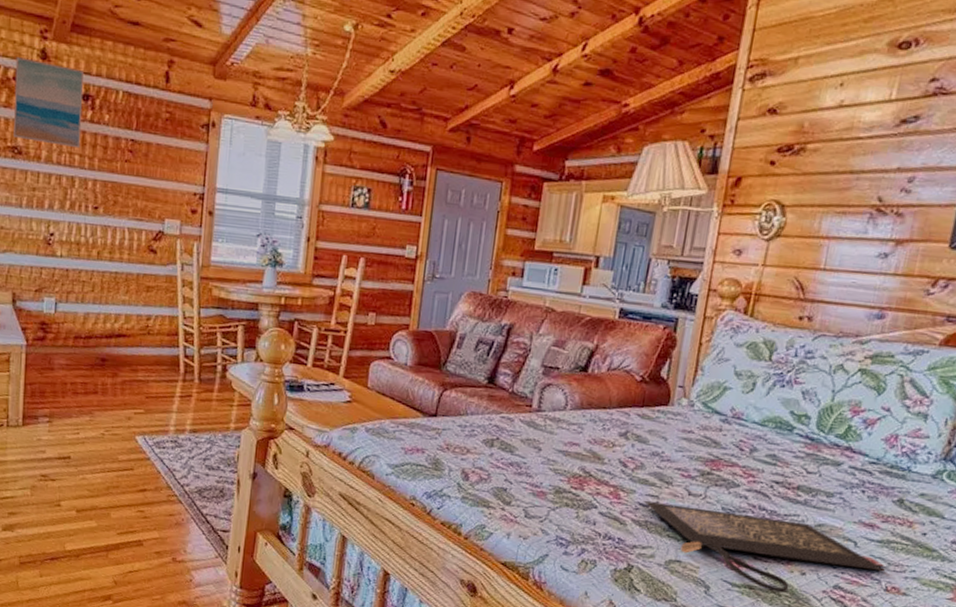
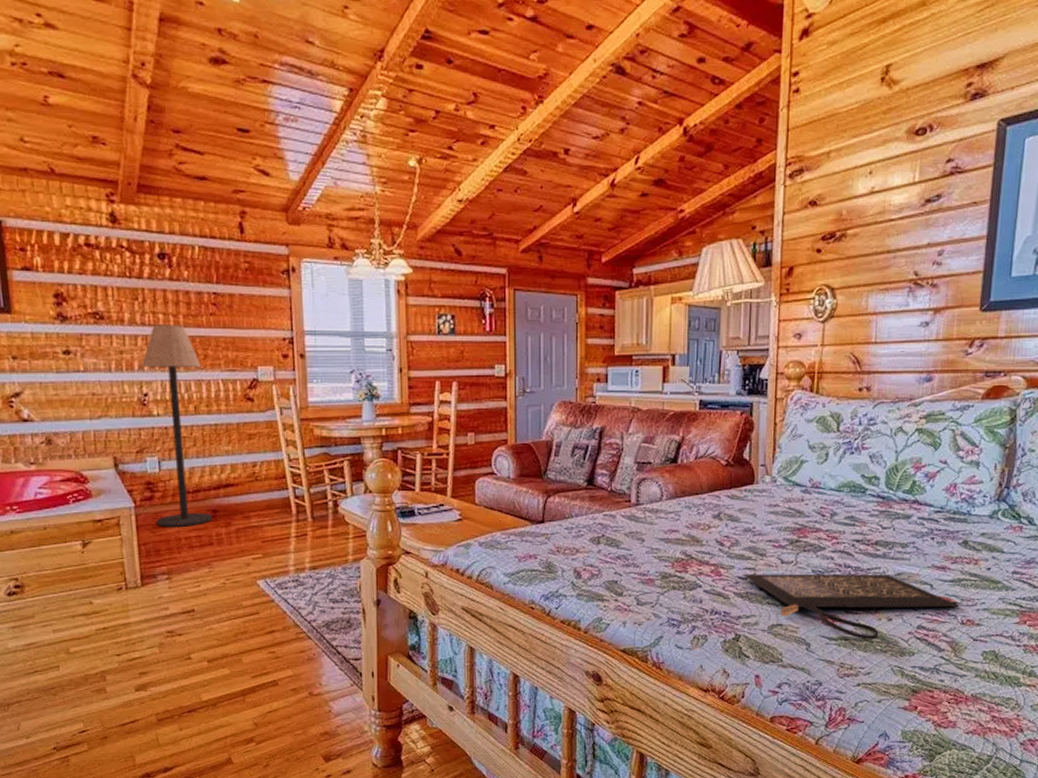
wall art: present [13,57,84,149] -> none [84,223,163,307]
floor lamp: none [45,165,110,372] -> present [141,325,212,527]

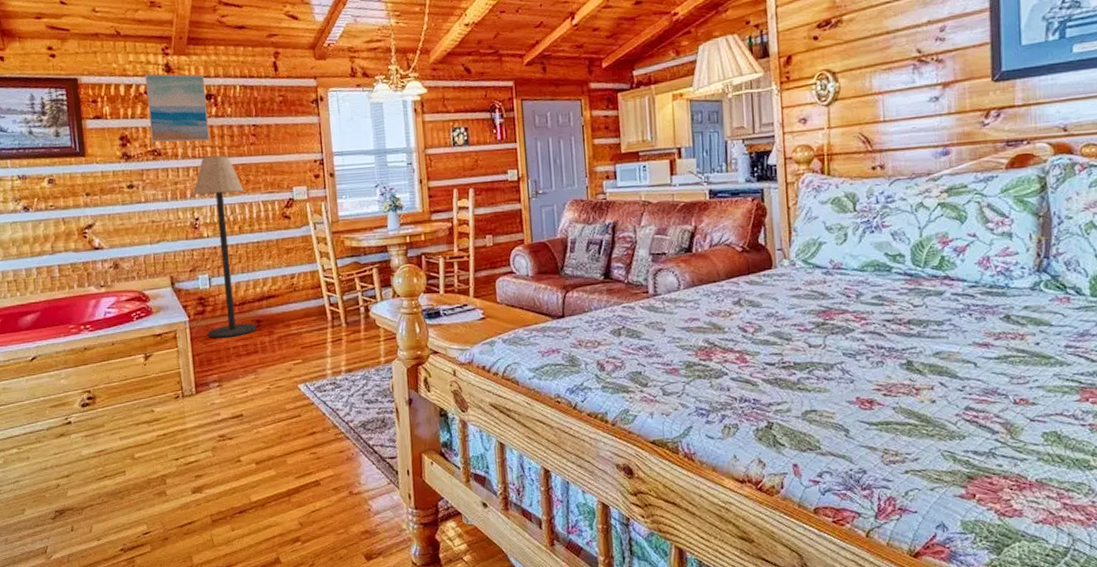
wall art: none [84,223,163,307] -> present [144,74,210,143]
clutch bag: present [742,573,960,640] -> none [769,354,1010,424]

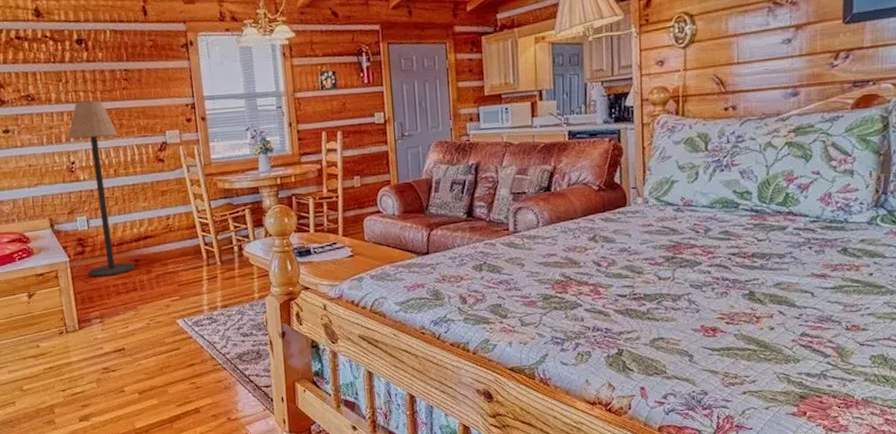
wall art: present [144,74,210,143] -> none [14,18,83,88]

